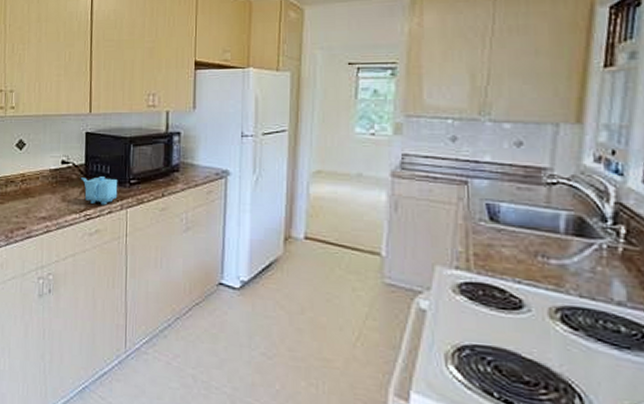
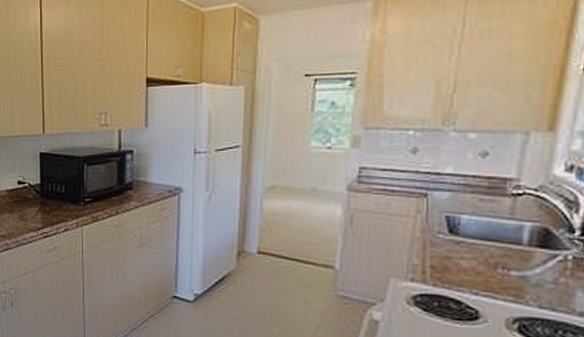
teapot: present [81,176,118,205] -> none [37,196,73,223]

